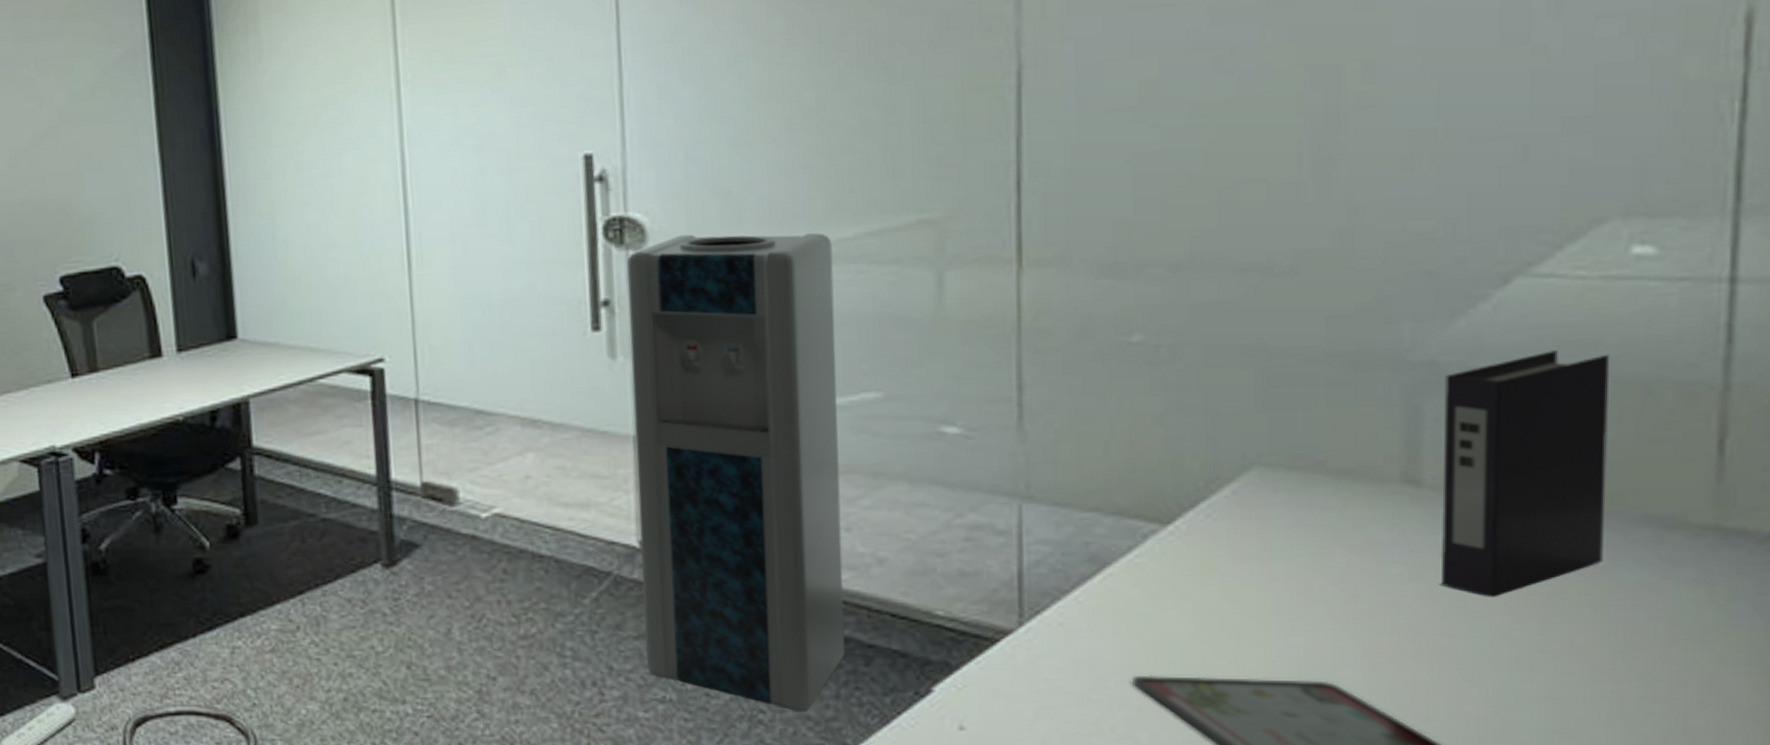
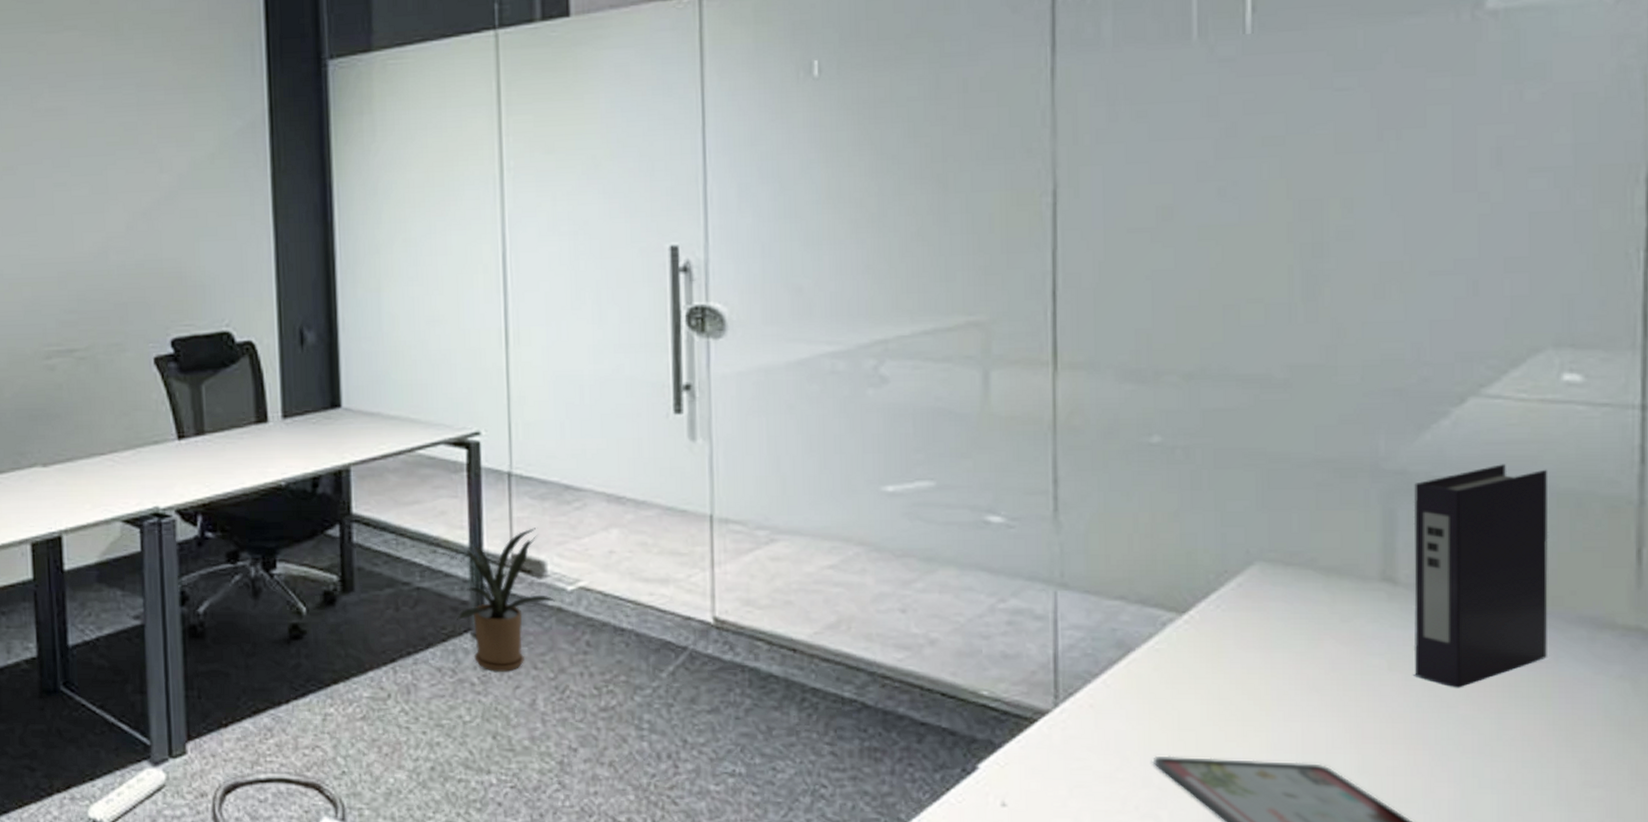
house plant: none [335,455,471,602] -> present [429,528,557,672]
water cooler: present [626,233,845,712] -> none [706,325,899,787]

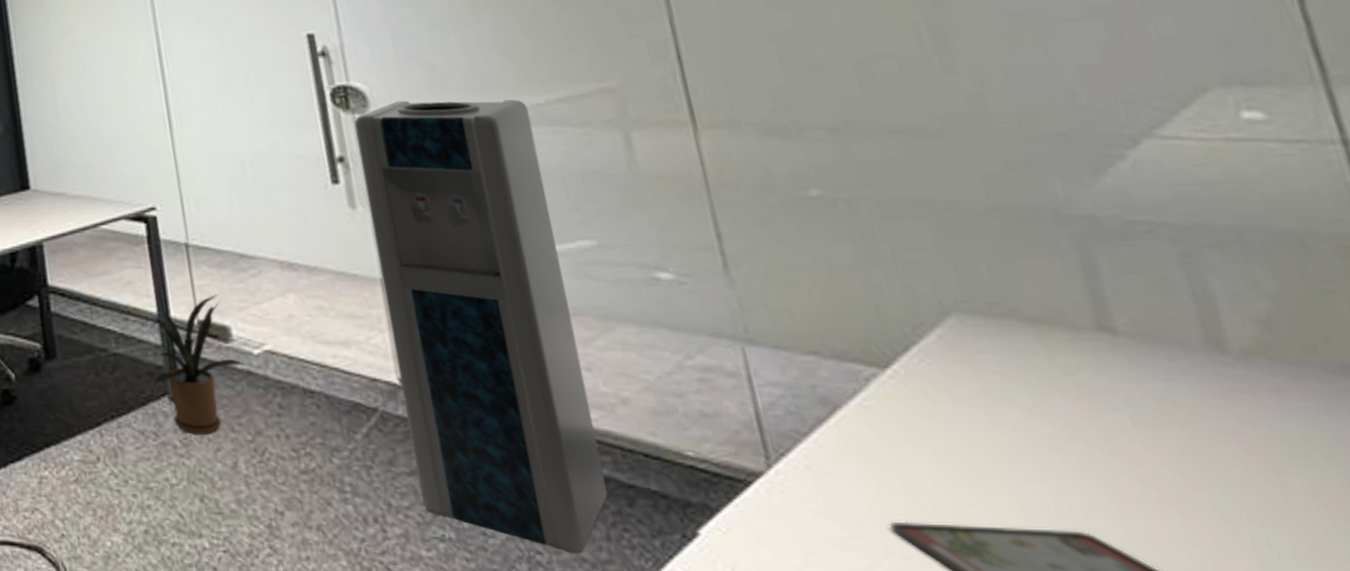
water cooler: none [706,325,899,787] -> present [354,99,608,554]
binder: present [1413,464,1549,688] -> none [1106,205,1318,446]

